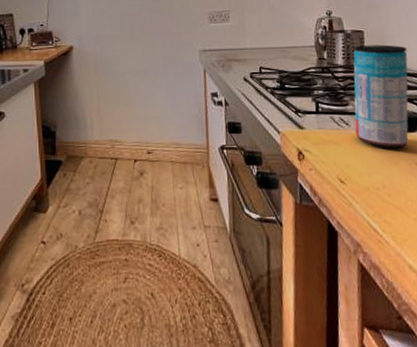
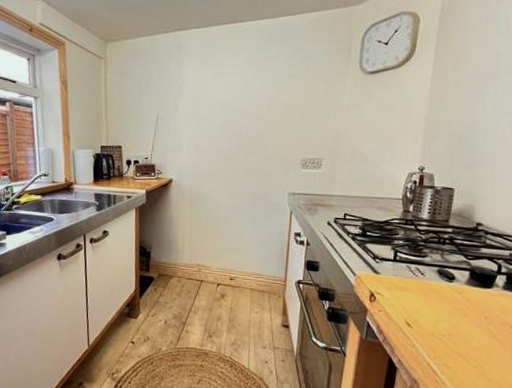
beverage can: present [353,44,409,149] -> none [429,202,497,302]

